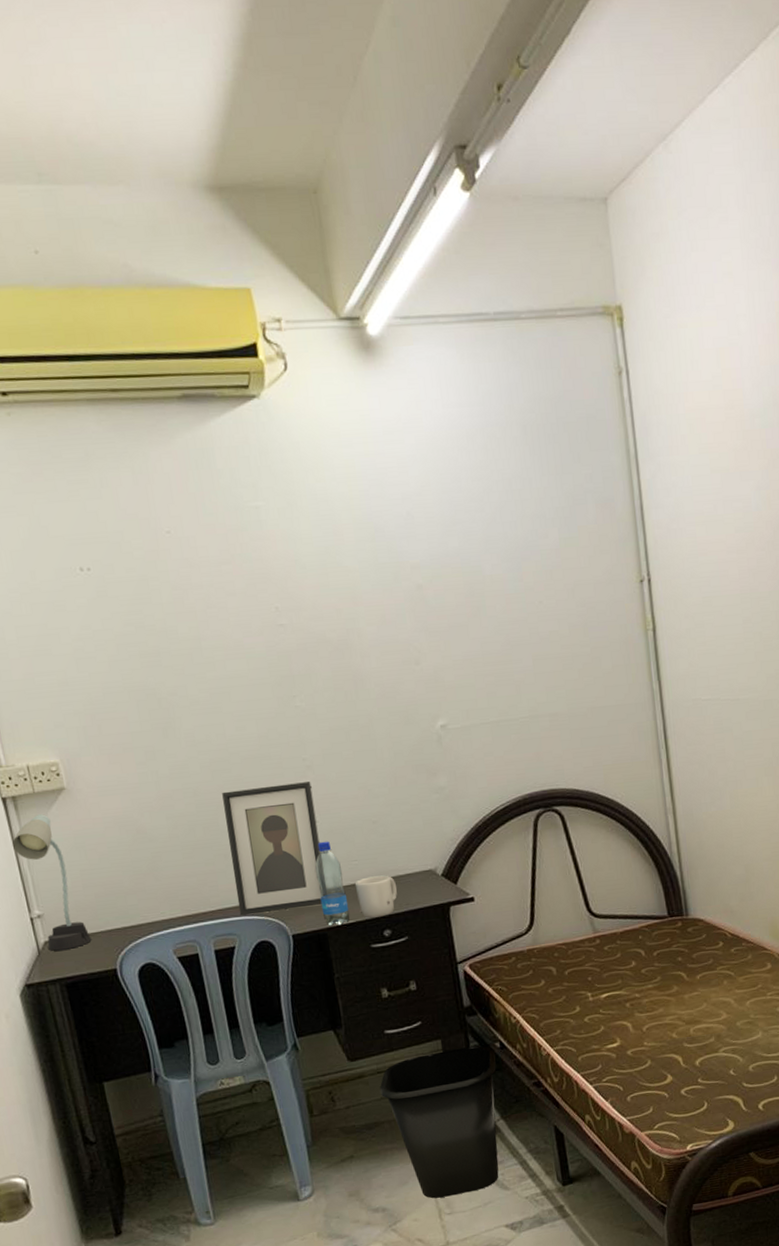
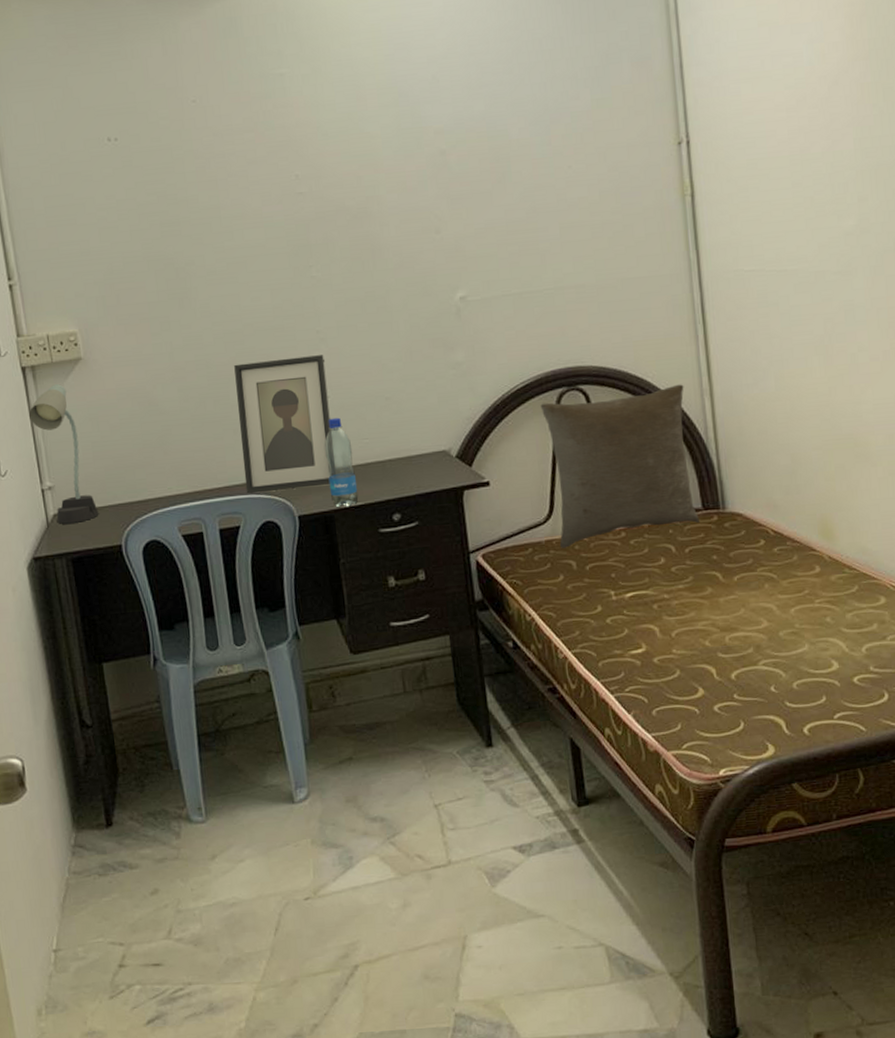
mug: present [354,875,398,918] -> none [364,455,409,501]
waste bin: present [379,1045,499,1199] -> none [382,644,508,811]
pillow: none [519,804,667,956] -> present [540,384,701,548]

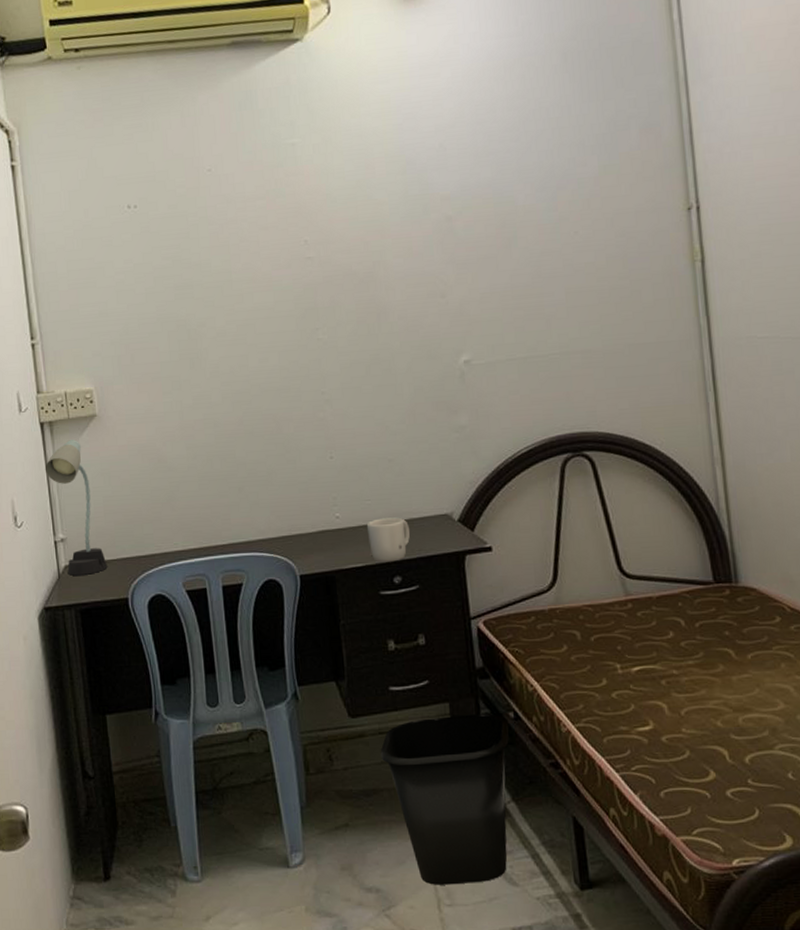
picture frame: present [234,355,331,494] -> none [241,416,334,552]
bottle: present [324,417,359,508] -> none [326,478,360,569]
mug: none [364,455,409,501] -> present [366,517,411,563]
waste bin: none [382,644,508,811] -> present [380,714,509,885]
pillow: present [540,384,701,548] -> none [544,452,712,618]

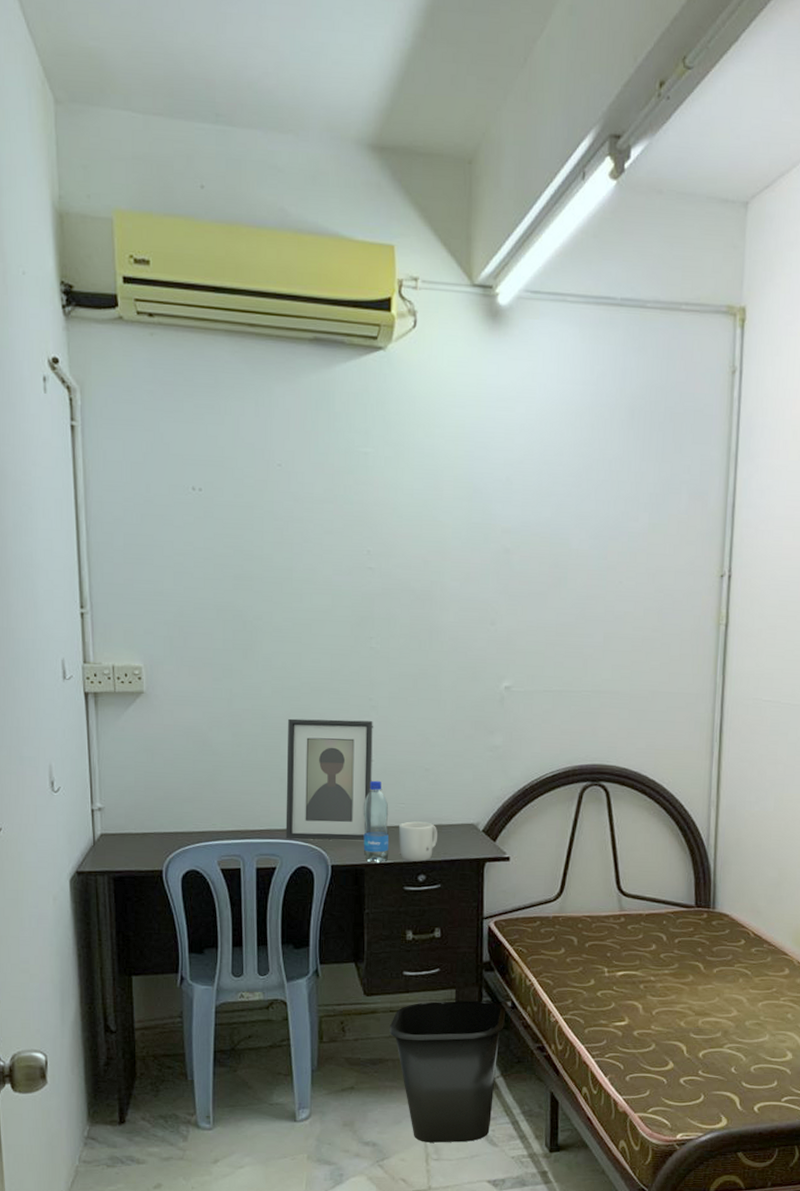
desk lamp: present [45,440,108,576] -> none [87,713,144,845]
picture frame: none [241,416,334,552] -> present [285,718,374,841]
bottle: none [326,478,360,569] -> present [363,780,389,863]

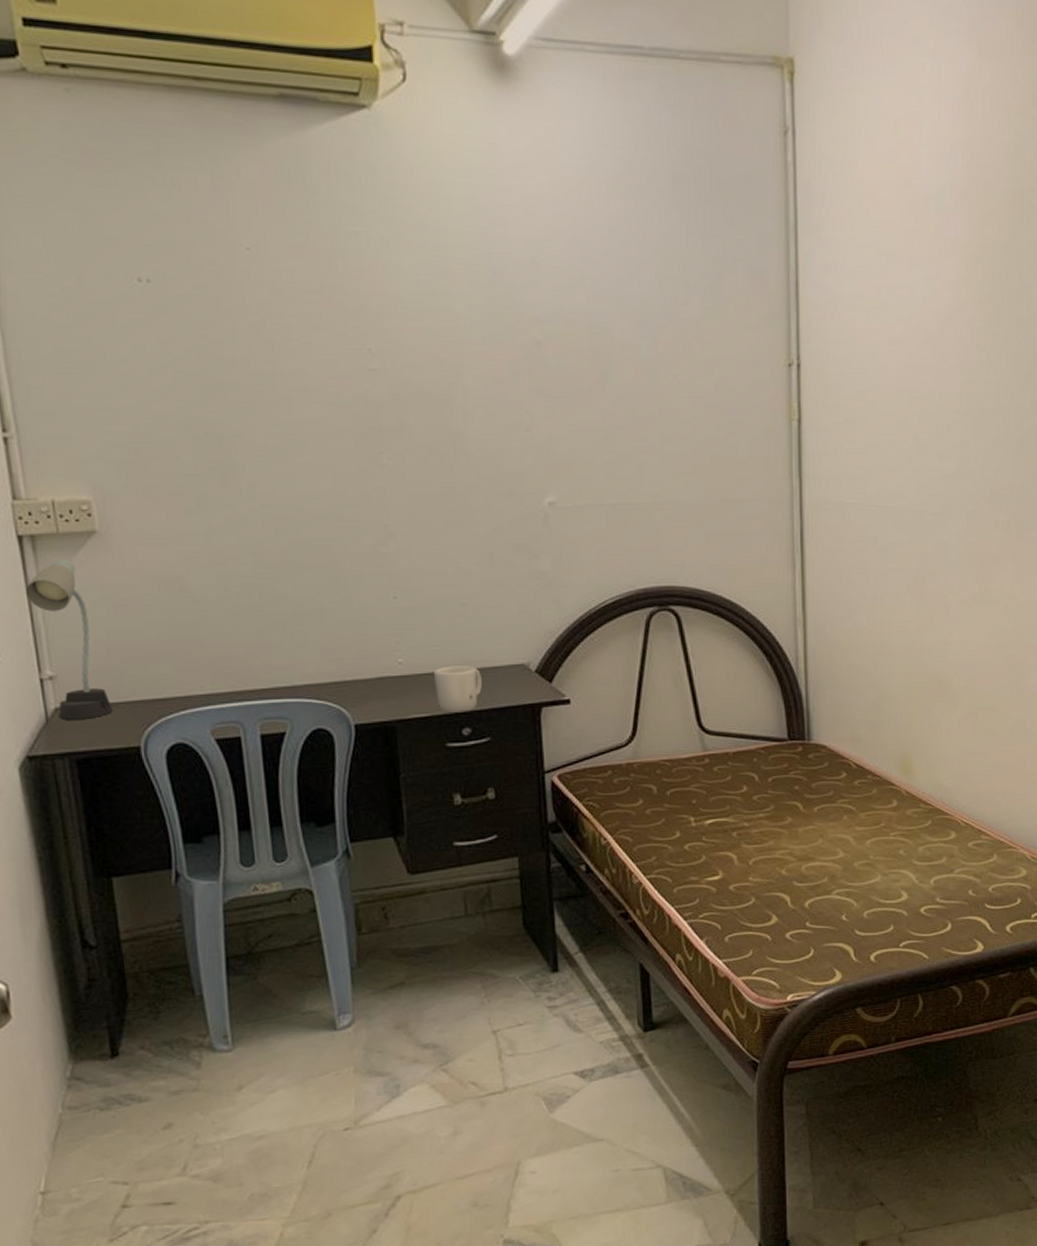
desk lamp: none [87,713,144,845] -> present [26,559,113,720]
picture frame: present [285,718,374,841] -> none [286,551,398,698]
bottle: present [363,780,389,863] -> none [388,621,425,718]
waste bin: present [389,1001,506,1143] -> none [442,867,580,1037]

